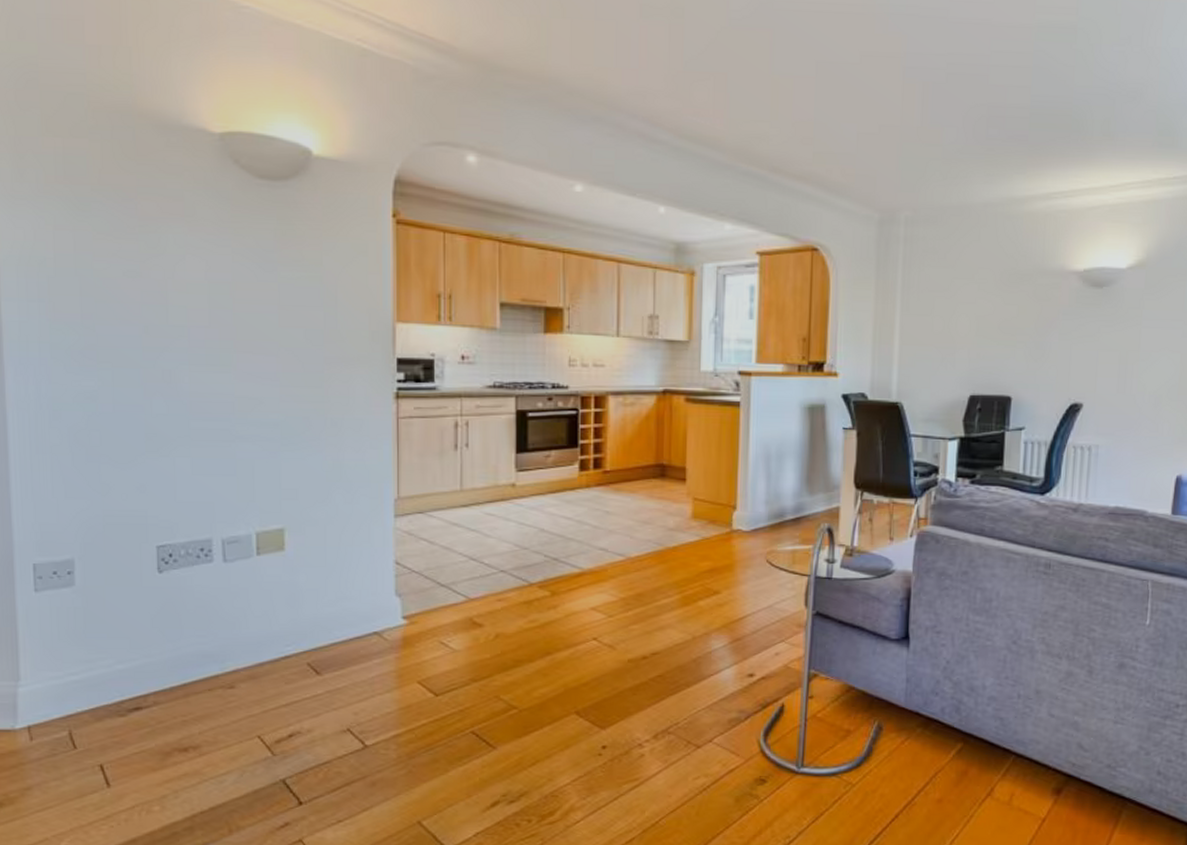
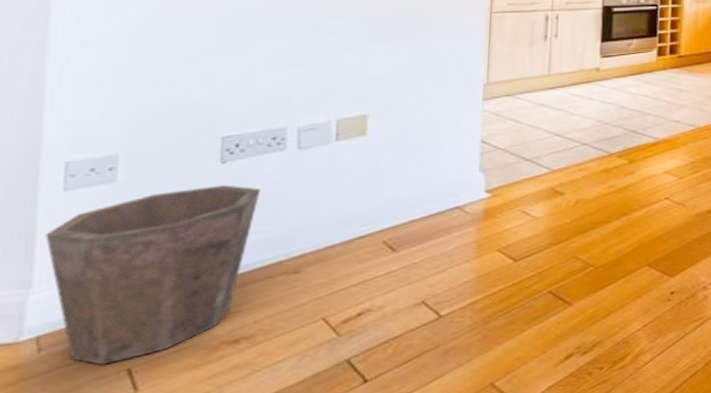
waste bin: none [25,595,195,759] -> present [45,185,261,365]

